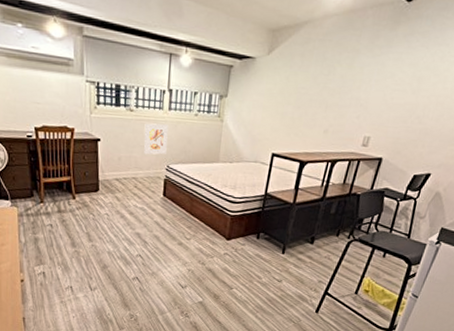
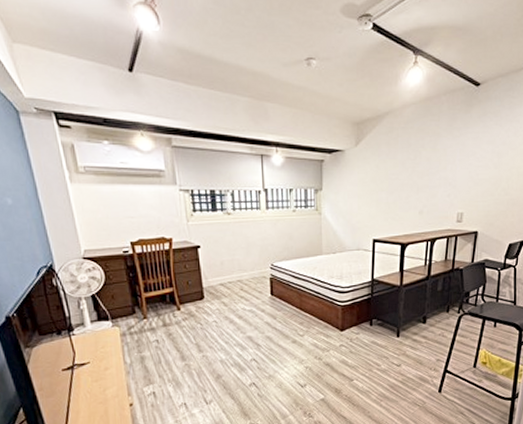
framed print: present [144,123,168,155] -> none [244,224,269,256]

